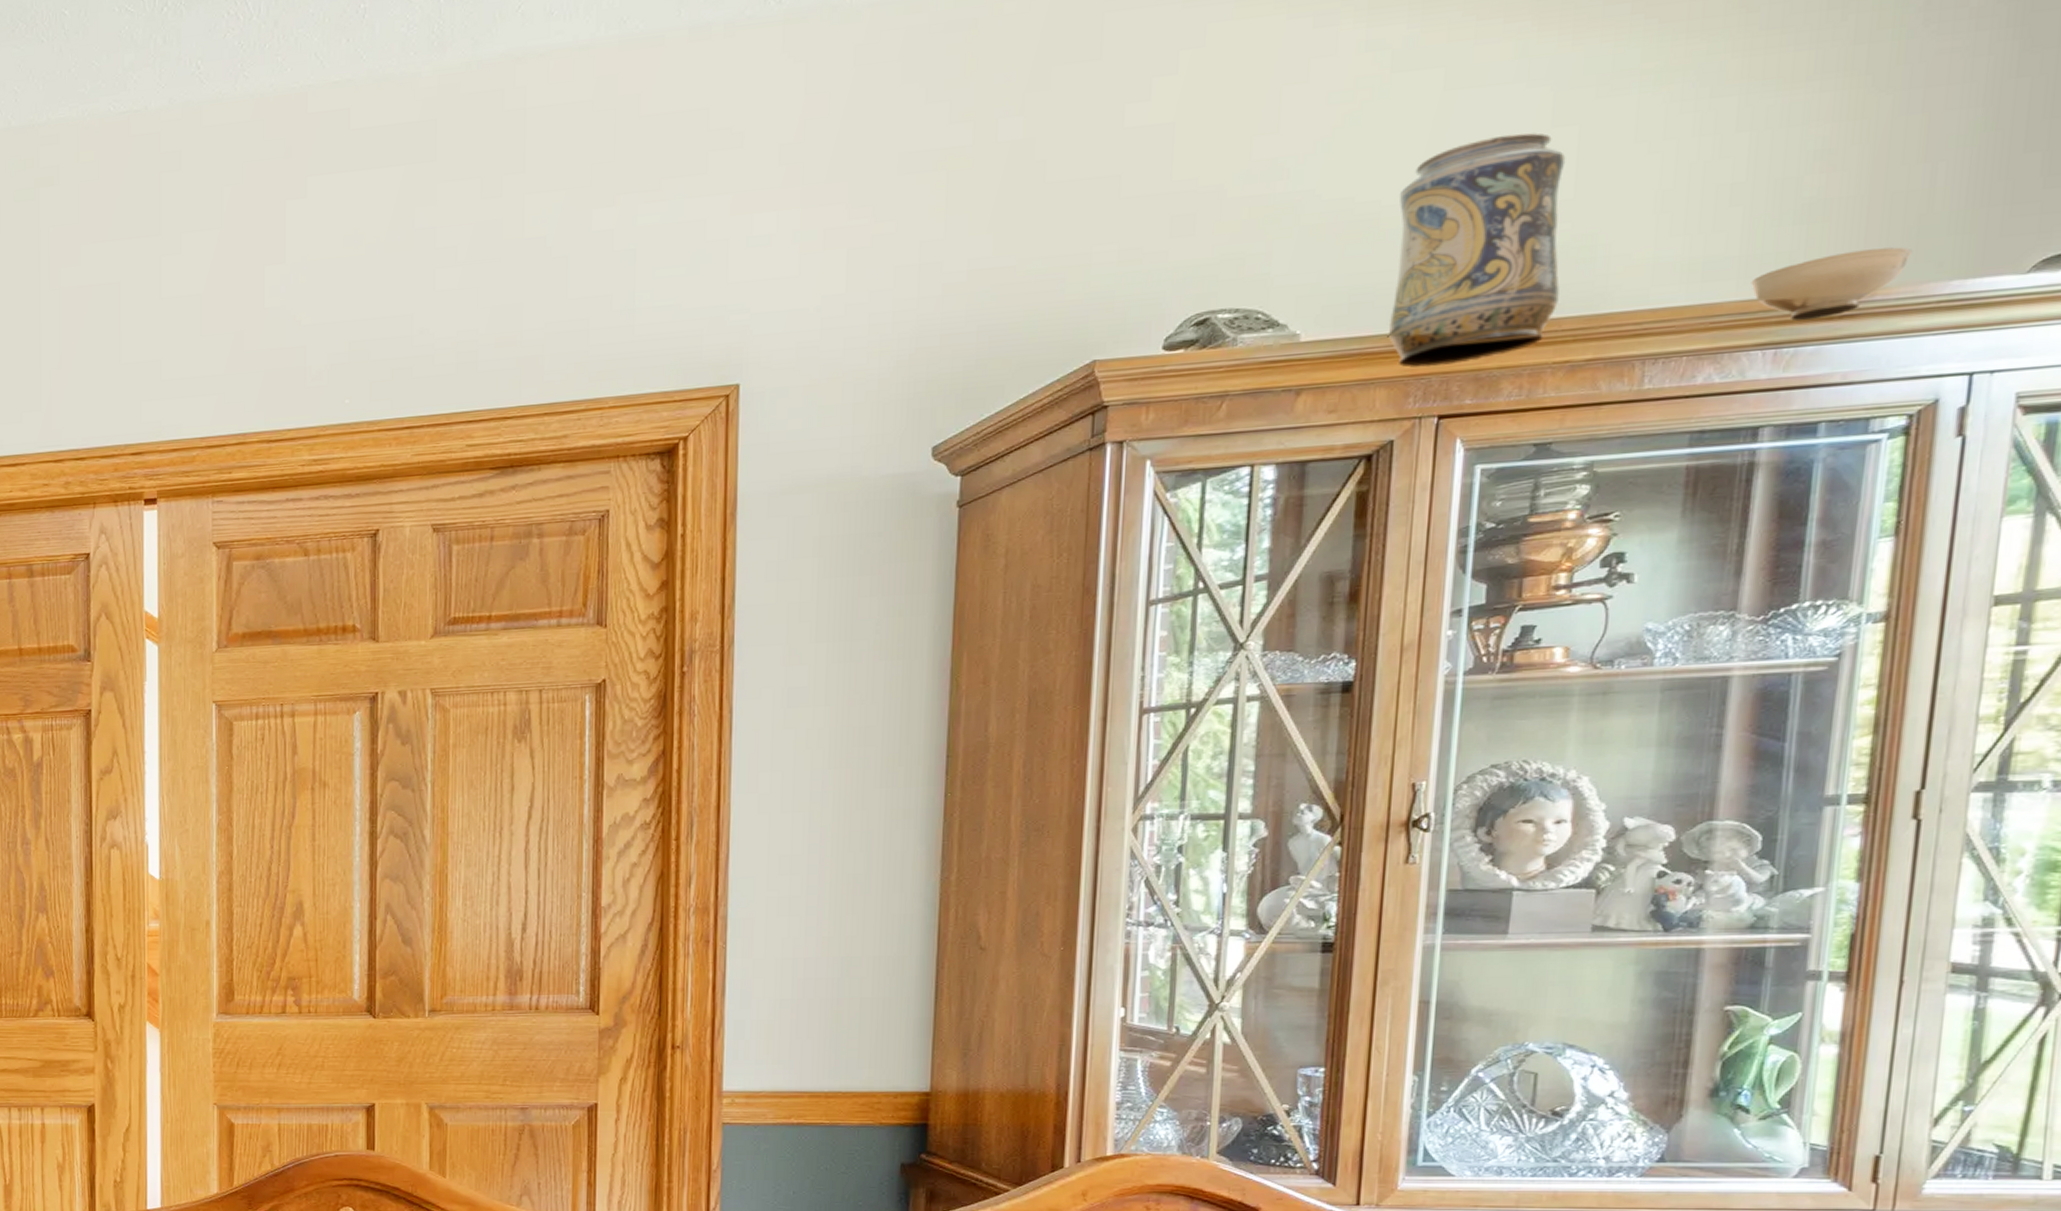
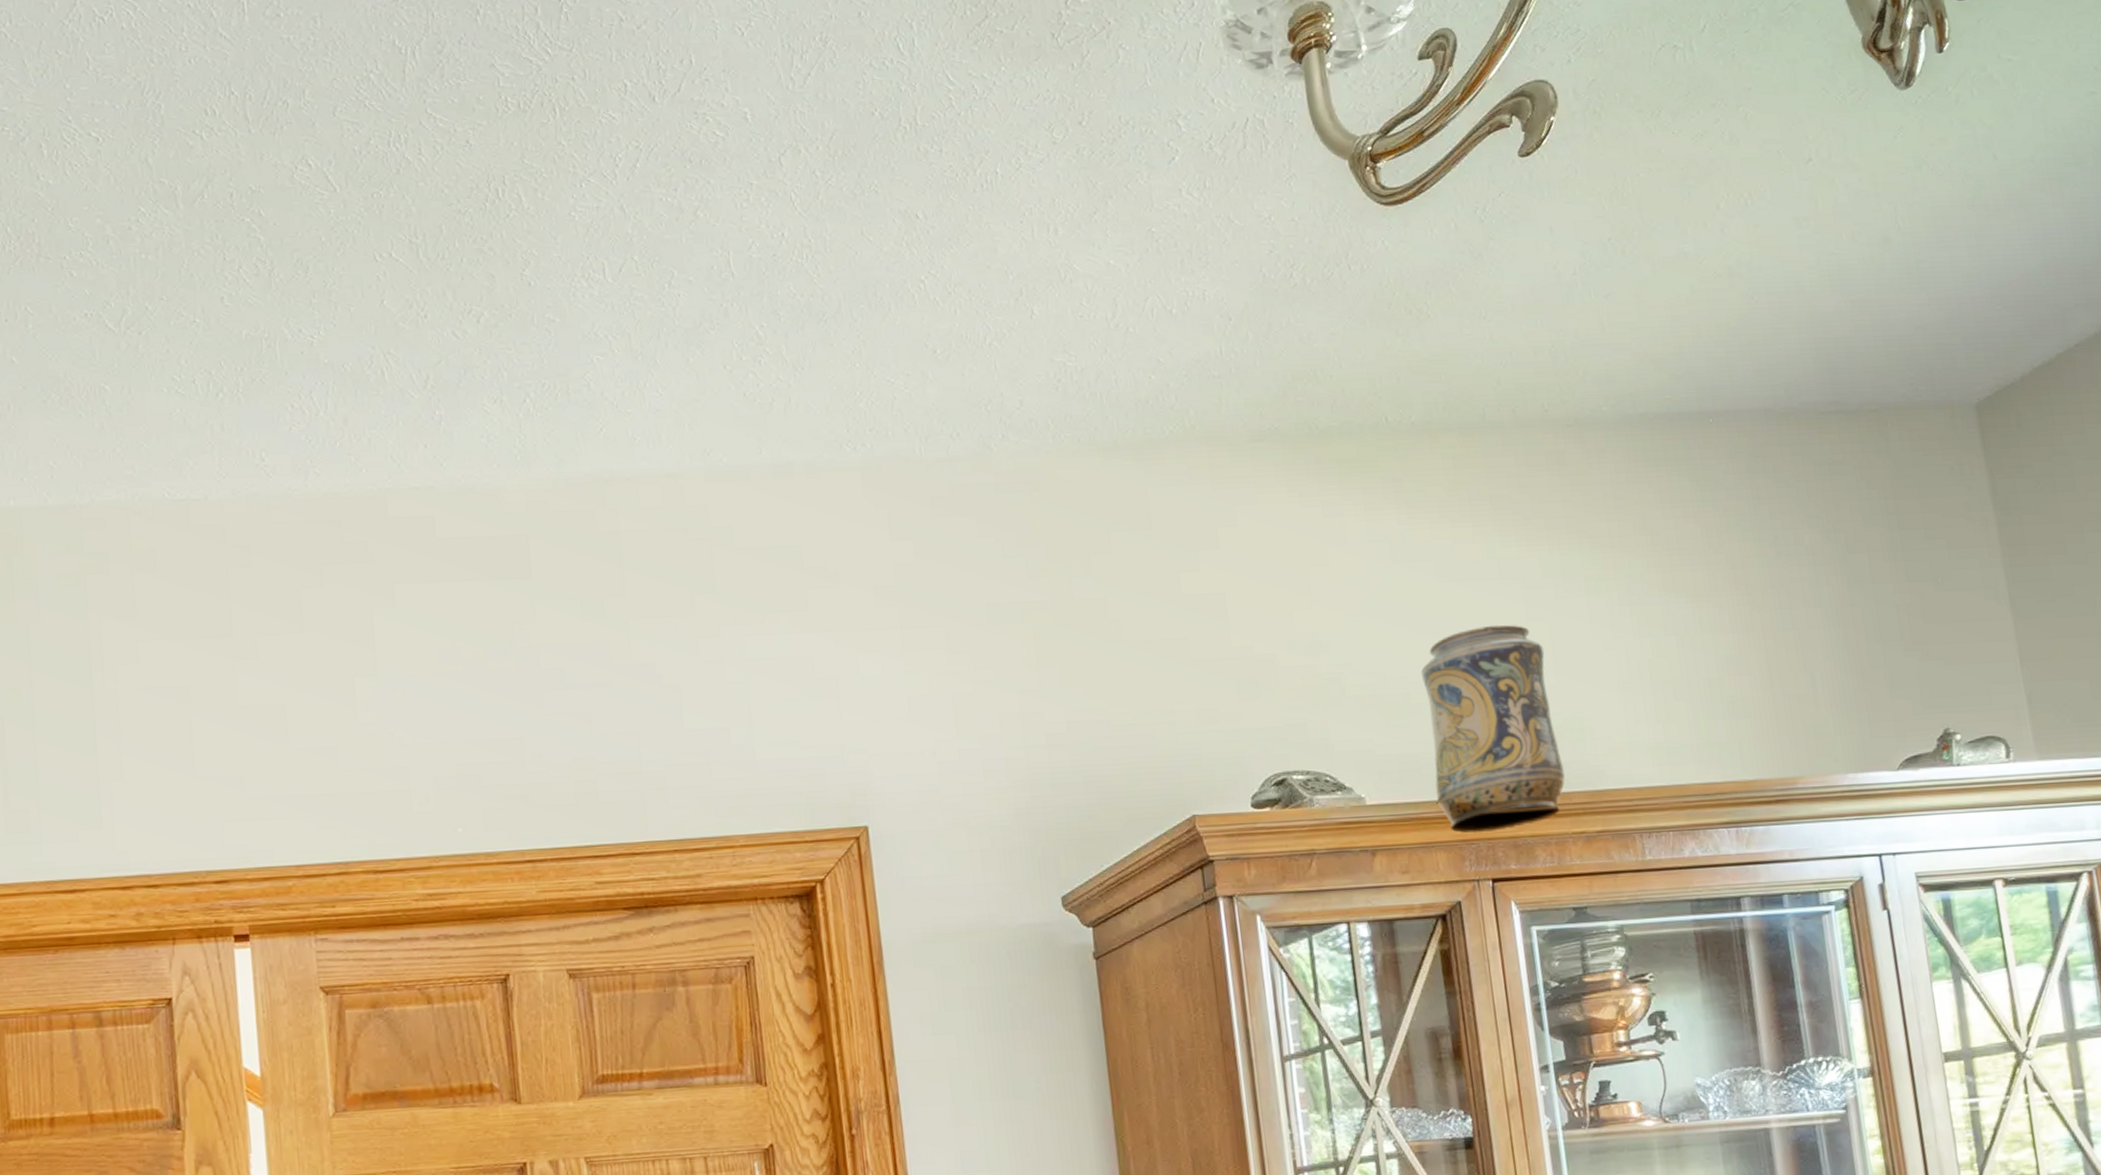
decorative bowl: present [1751,247,1913,321] -> none [1705,742,1815,803]

